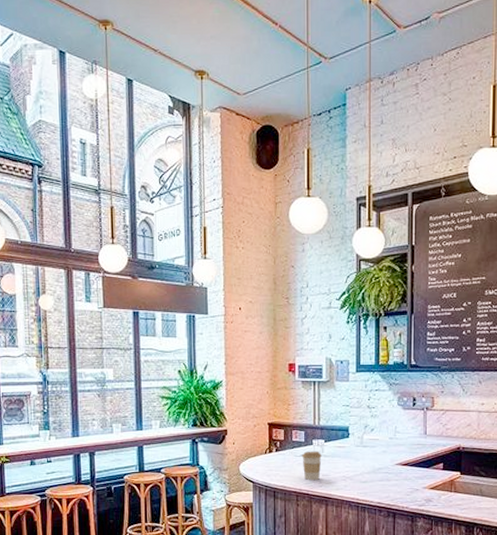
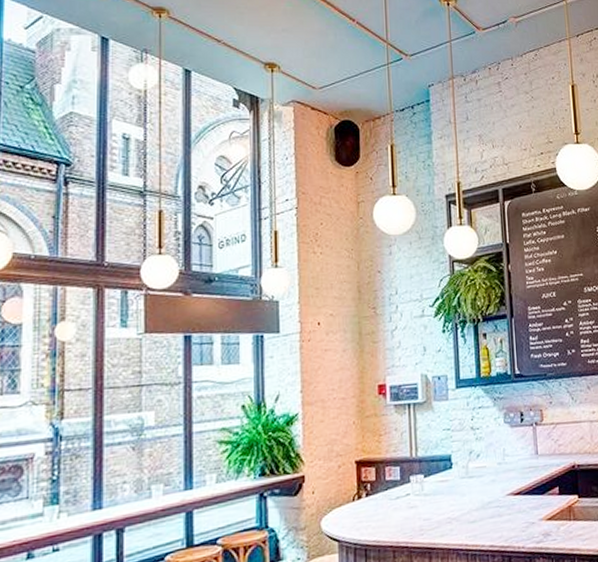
coffee cup: present [302,451,322,481] -> none [398,489,422,529]

